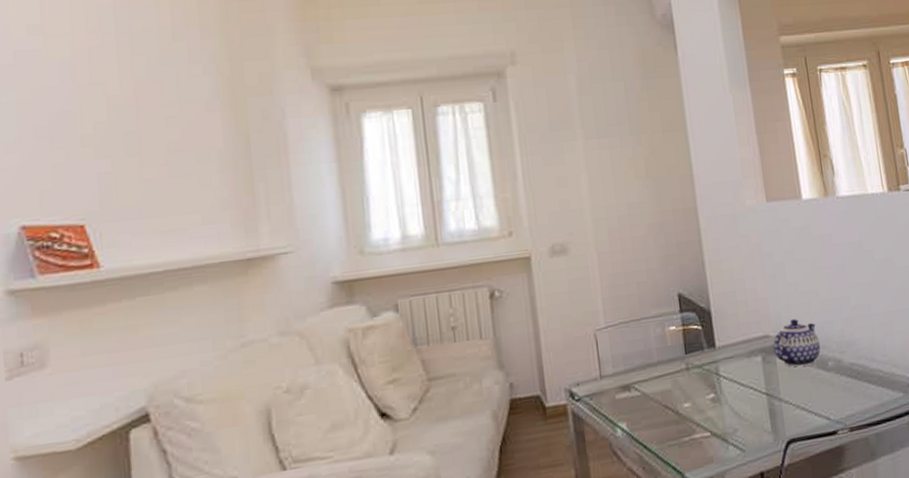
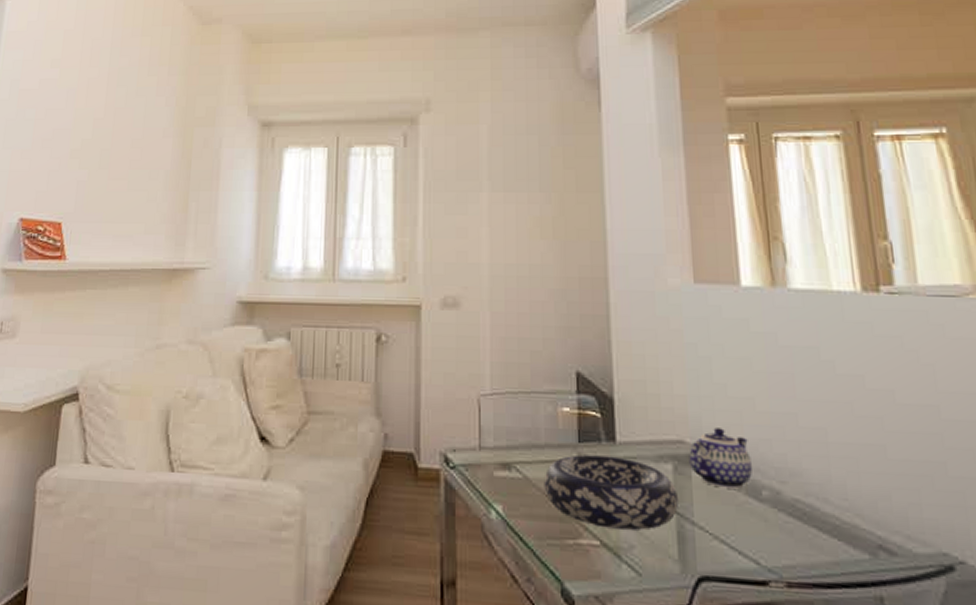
decorative bowl: none [659,359,768,421] -> present [544,454,678,530]

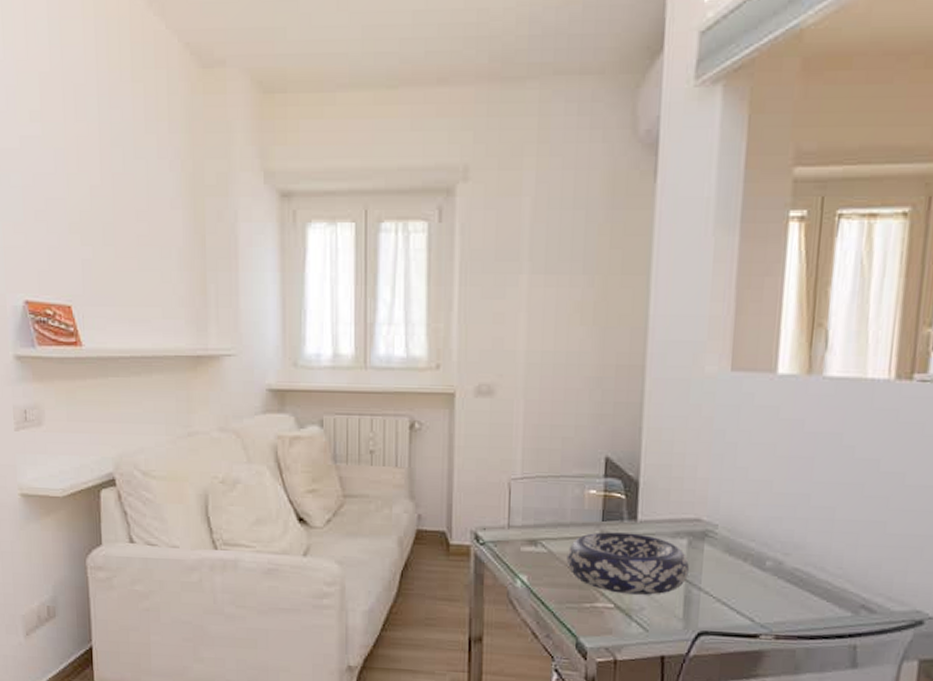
teapot: present [689,428,753,489] -> none [703,507,762,560]

